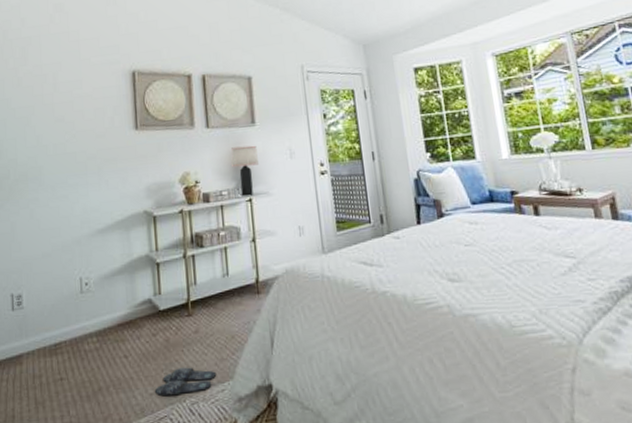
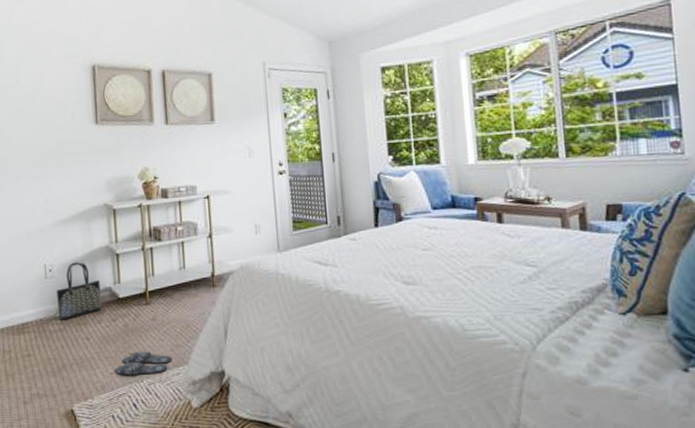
tote bag: none [93,273,141,338] -> present [57,262,102,320]
table lamp: present [230,145,258,197] -> none [189,143,217,194]

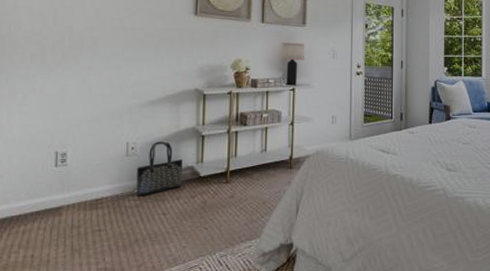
slippers: present [115,351,172,376] -> none [189,226,246,249]
table lamp: none [189,143,217,194] -> present [279,42,305,86]

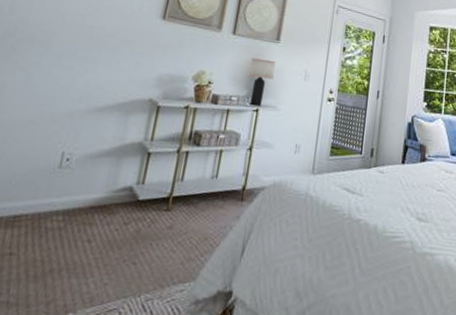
tote bag: present [136,141,183,196] -> none [62,154,122,218]

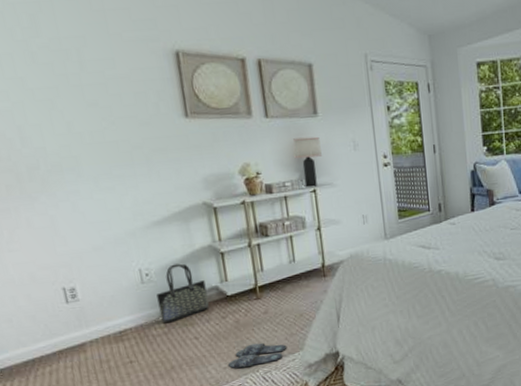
tote bag: none [62,154,122,218] -> present [156,263,209,324]
slippers: none [111,261,180,289] -> present [228,342,287,369]

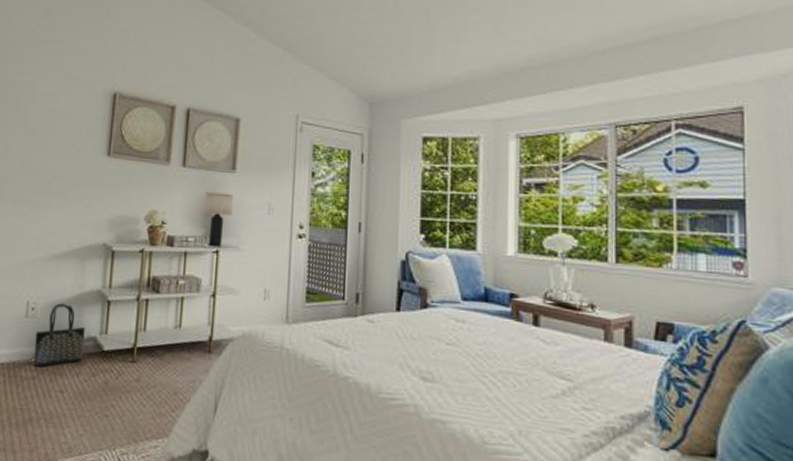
slippers: present [228,342,287,369] -> none [86,413,152,444]

